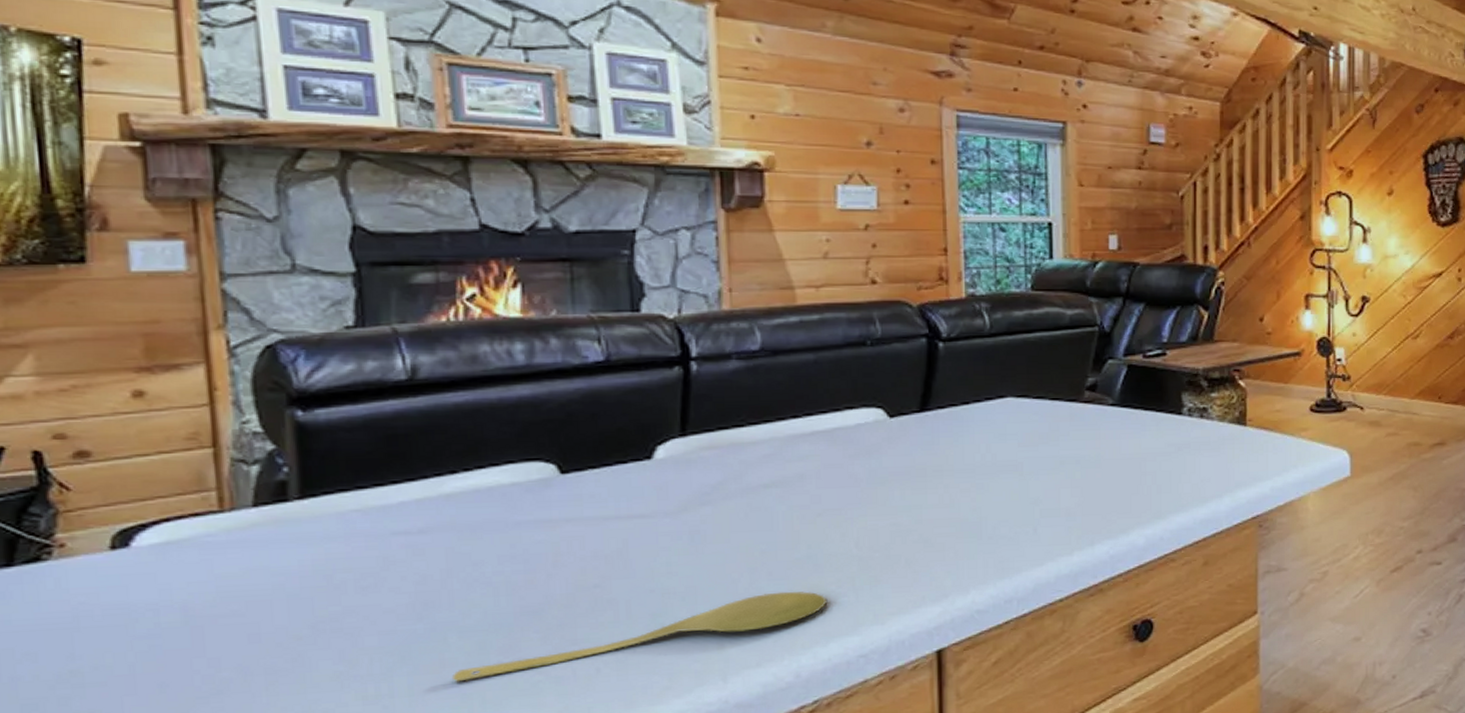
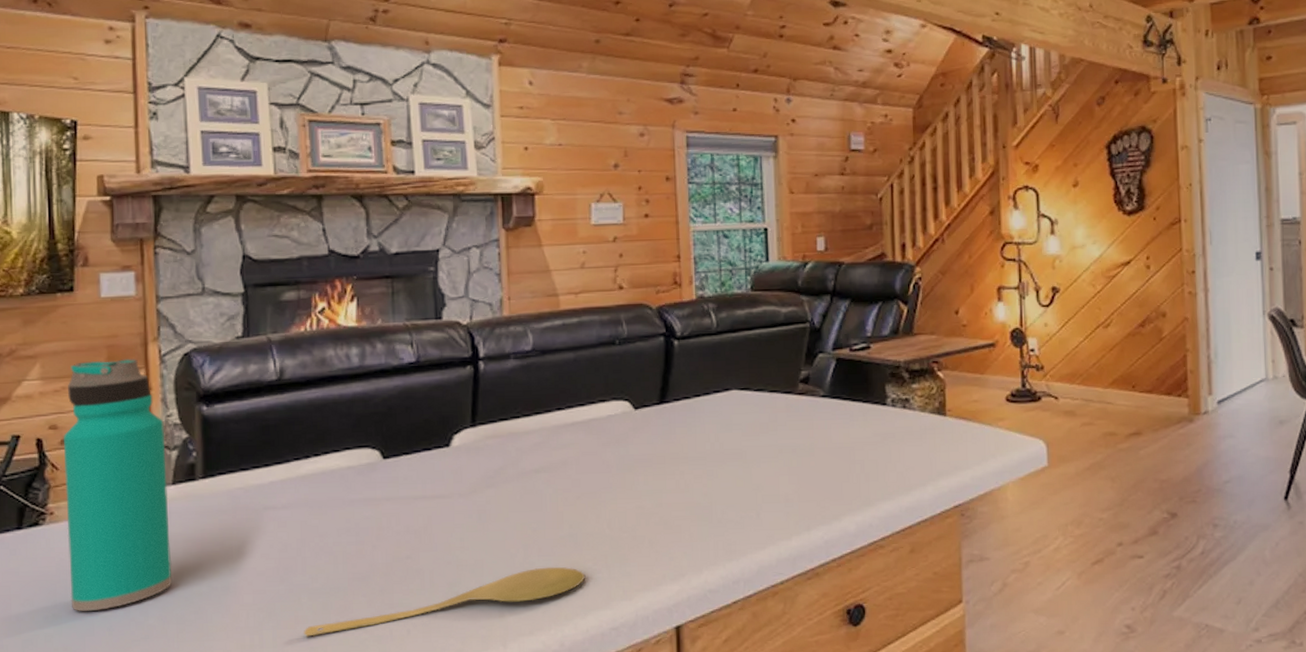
water bottle: none [76,350,255,666] -> present [63,358,172,611]

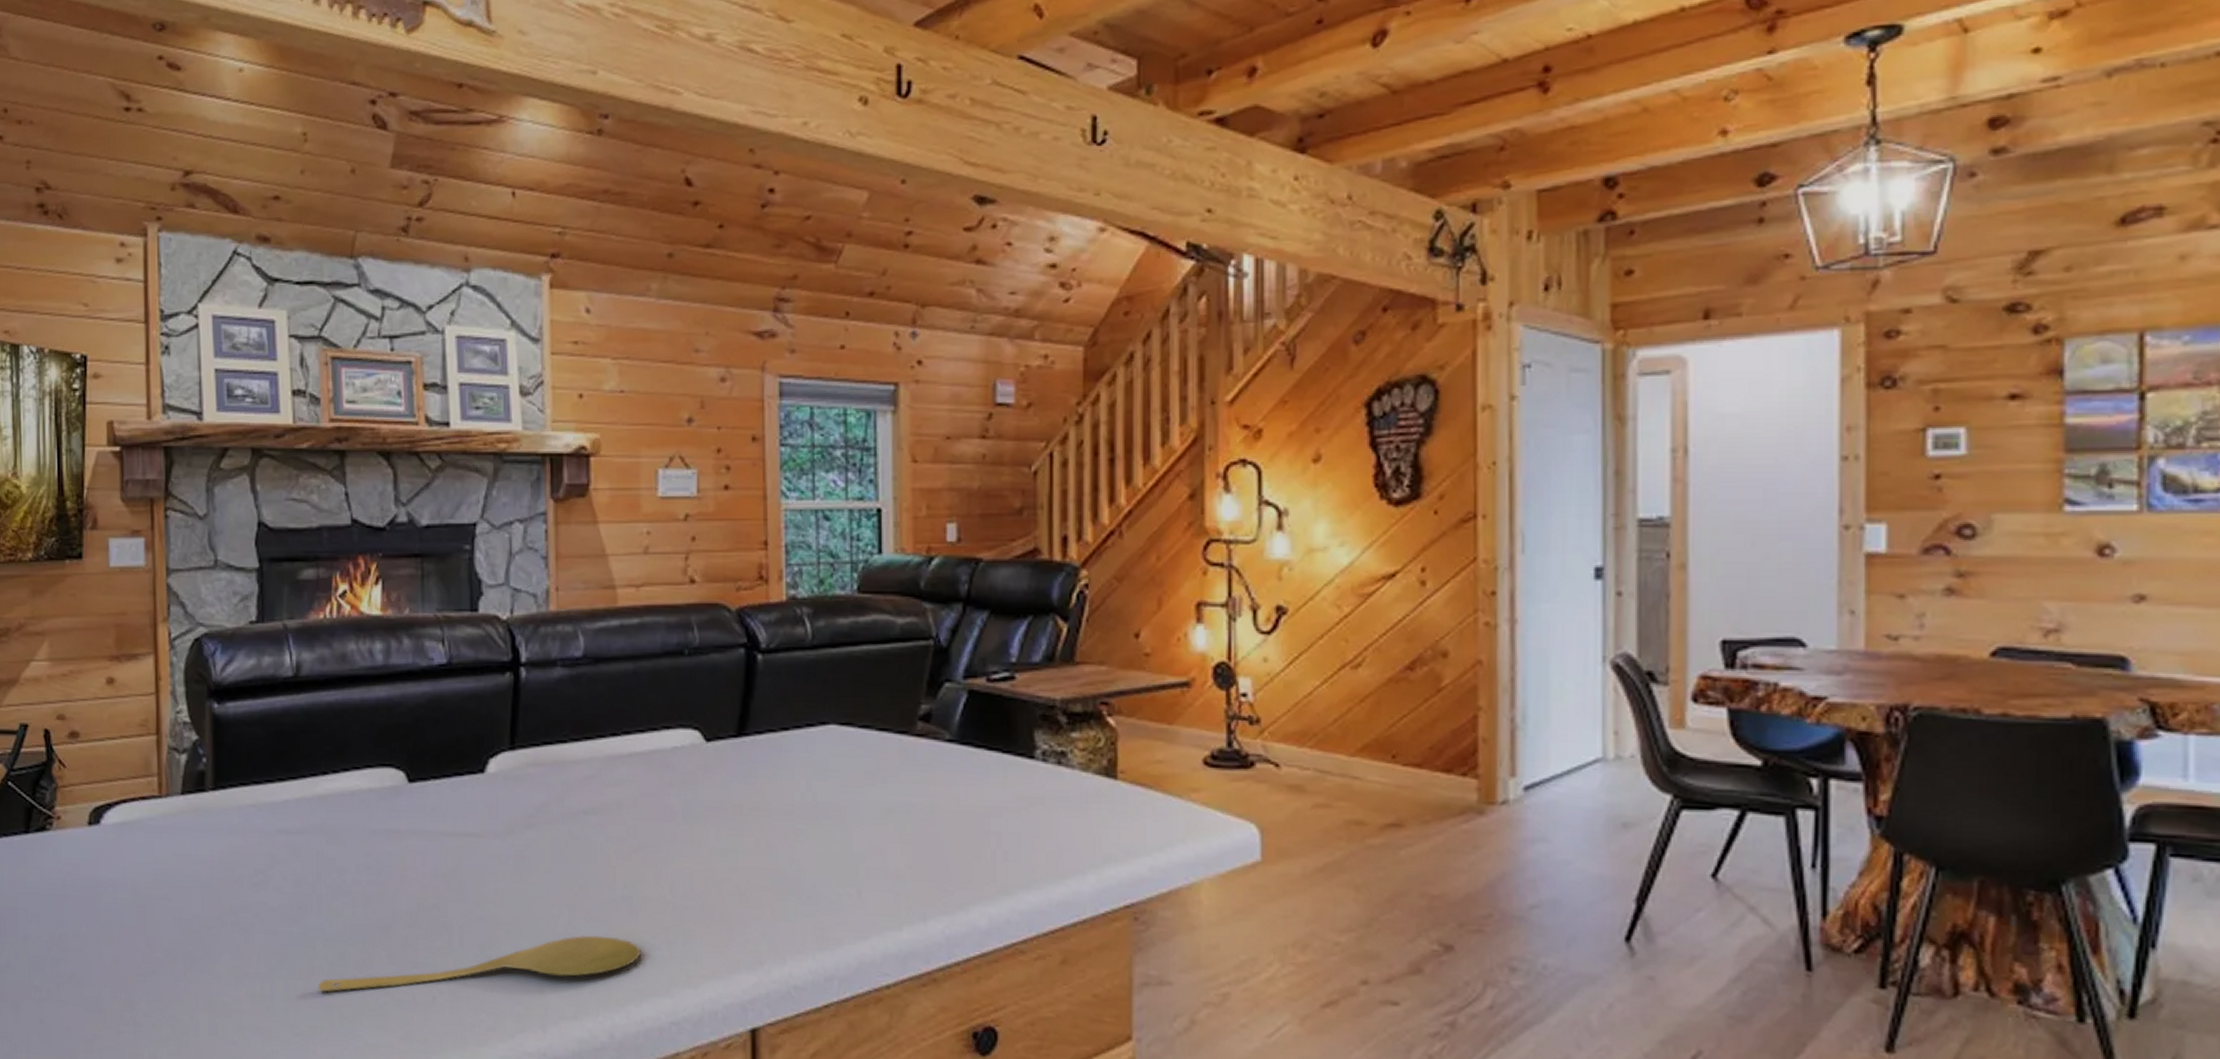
water bottle: present [63,358,172,611] -> none [70,640,180,936]

